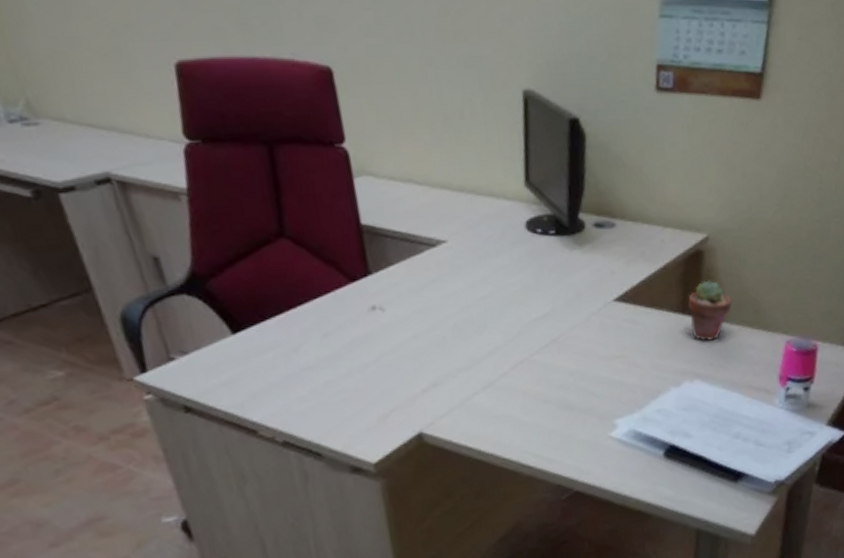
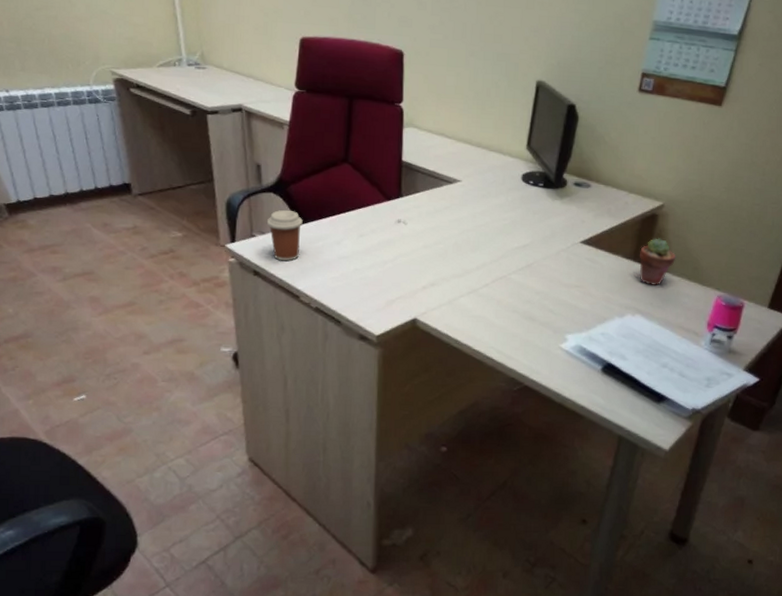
coffee cup: none [186,314,244,387] -> present [266,209,303,262]

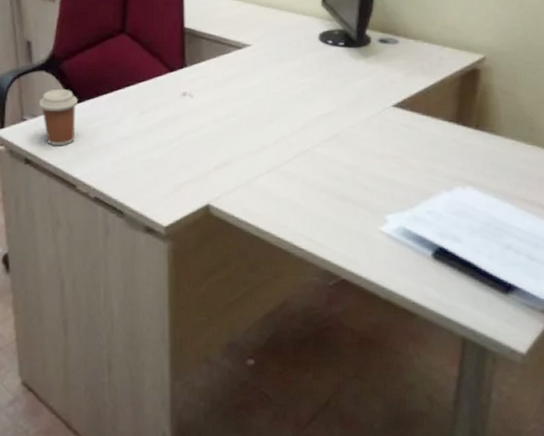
potted succulent: present [639,238,676,286] -> none [462,96,507,152]

